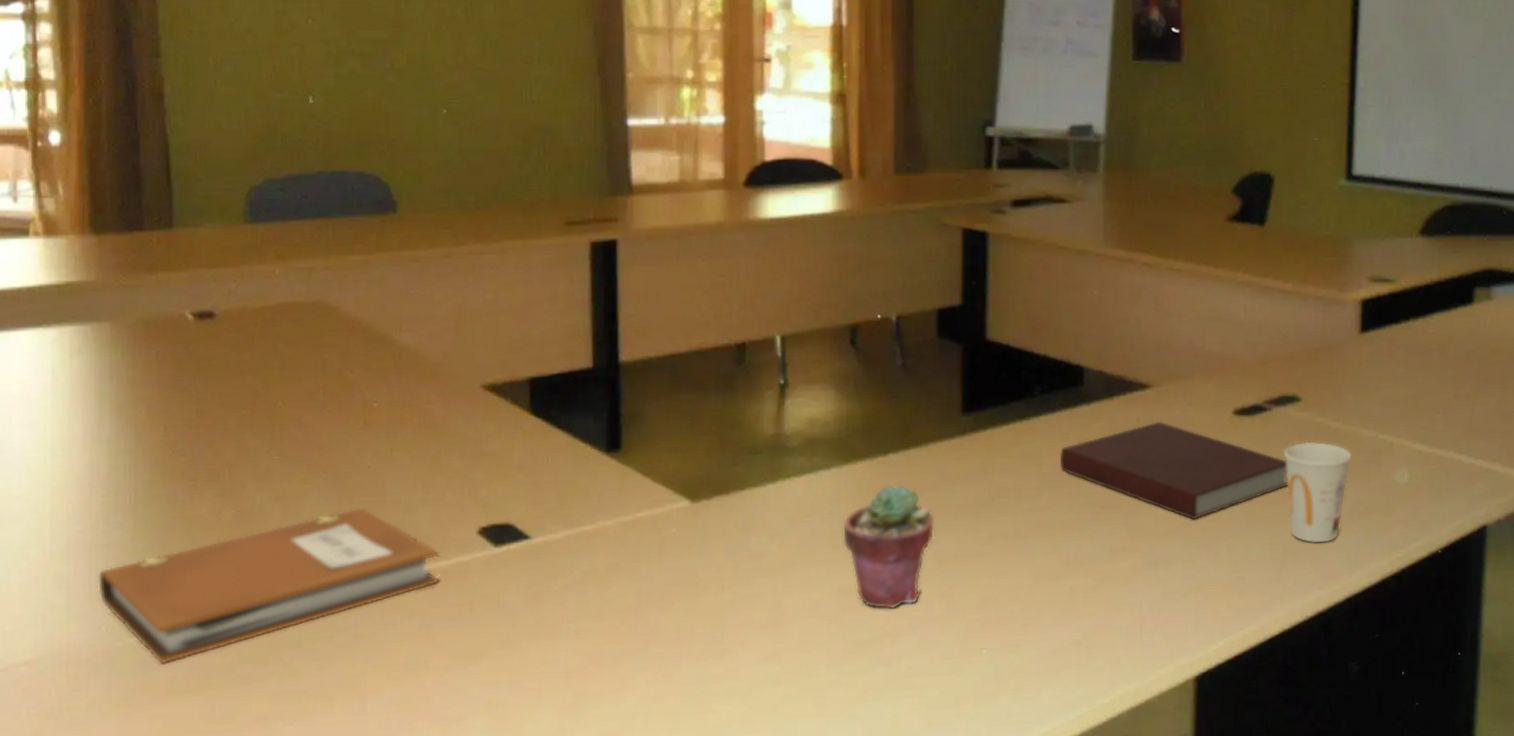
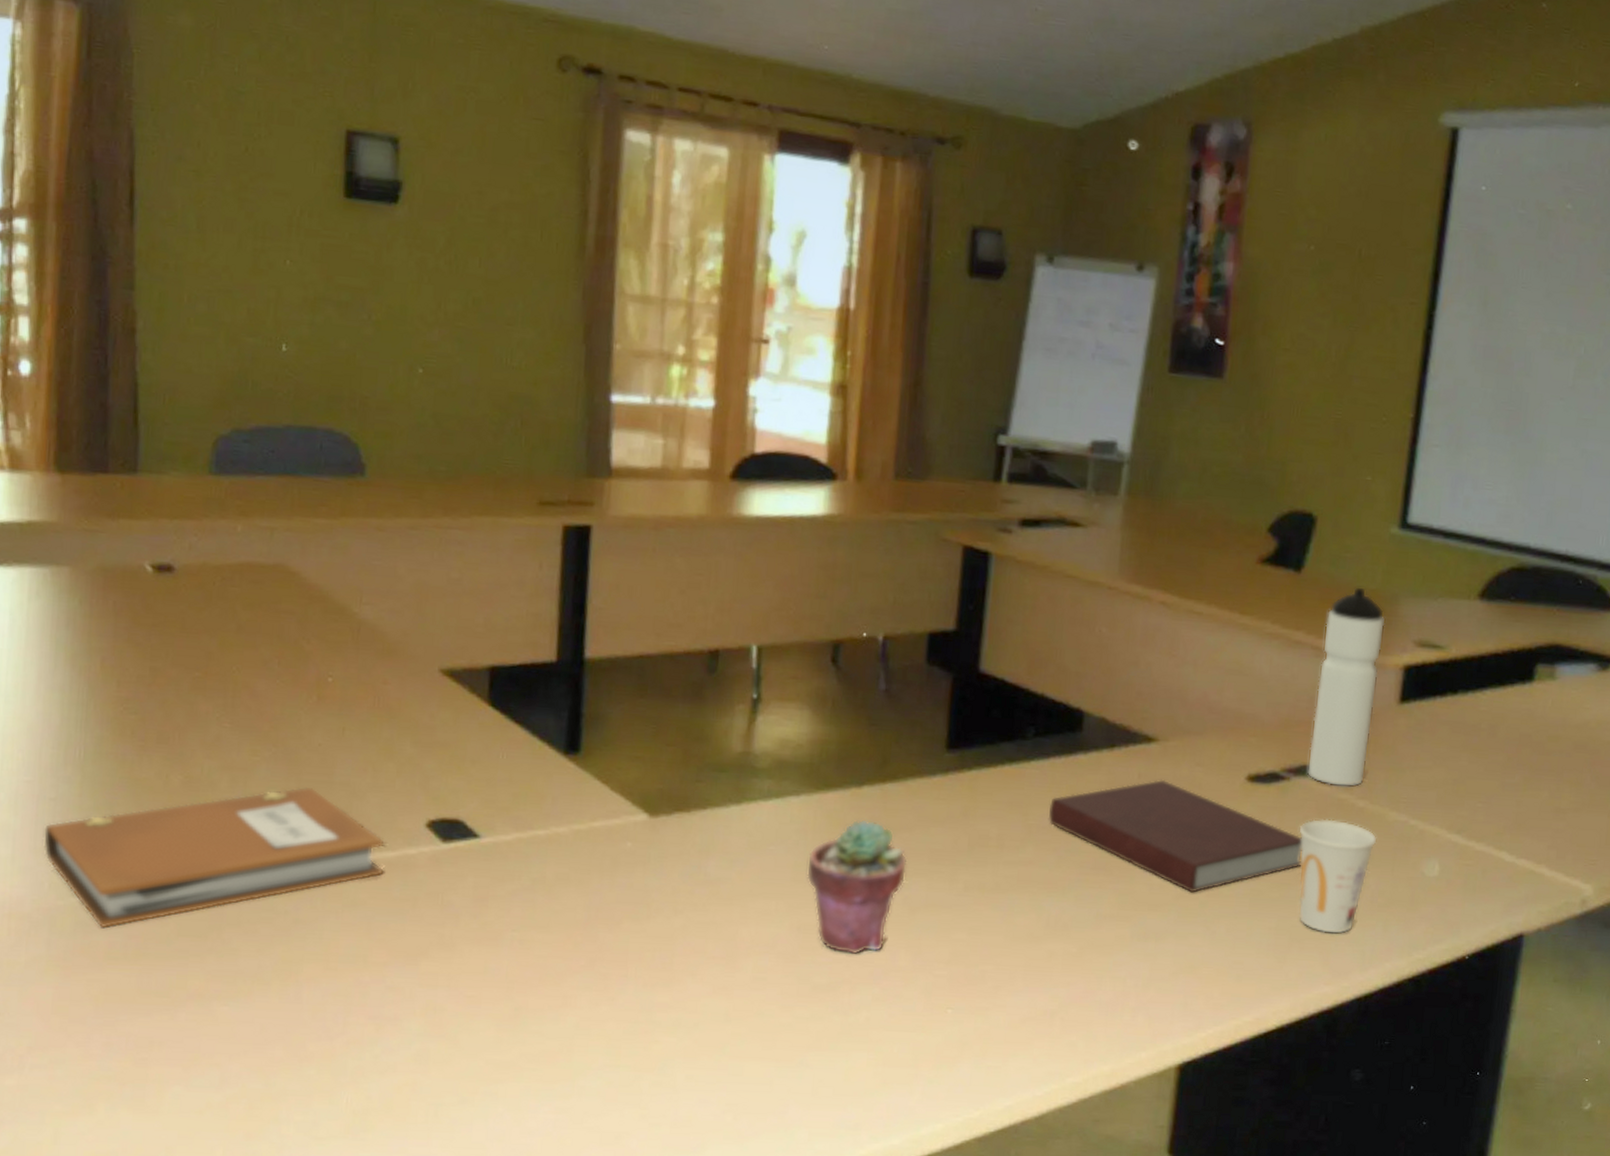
water bottle: none [1285,234,1342,412] -> present [1306,587,1385,788]

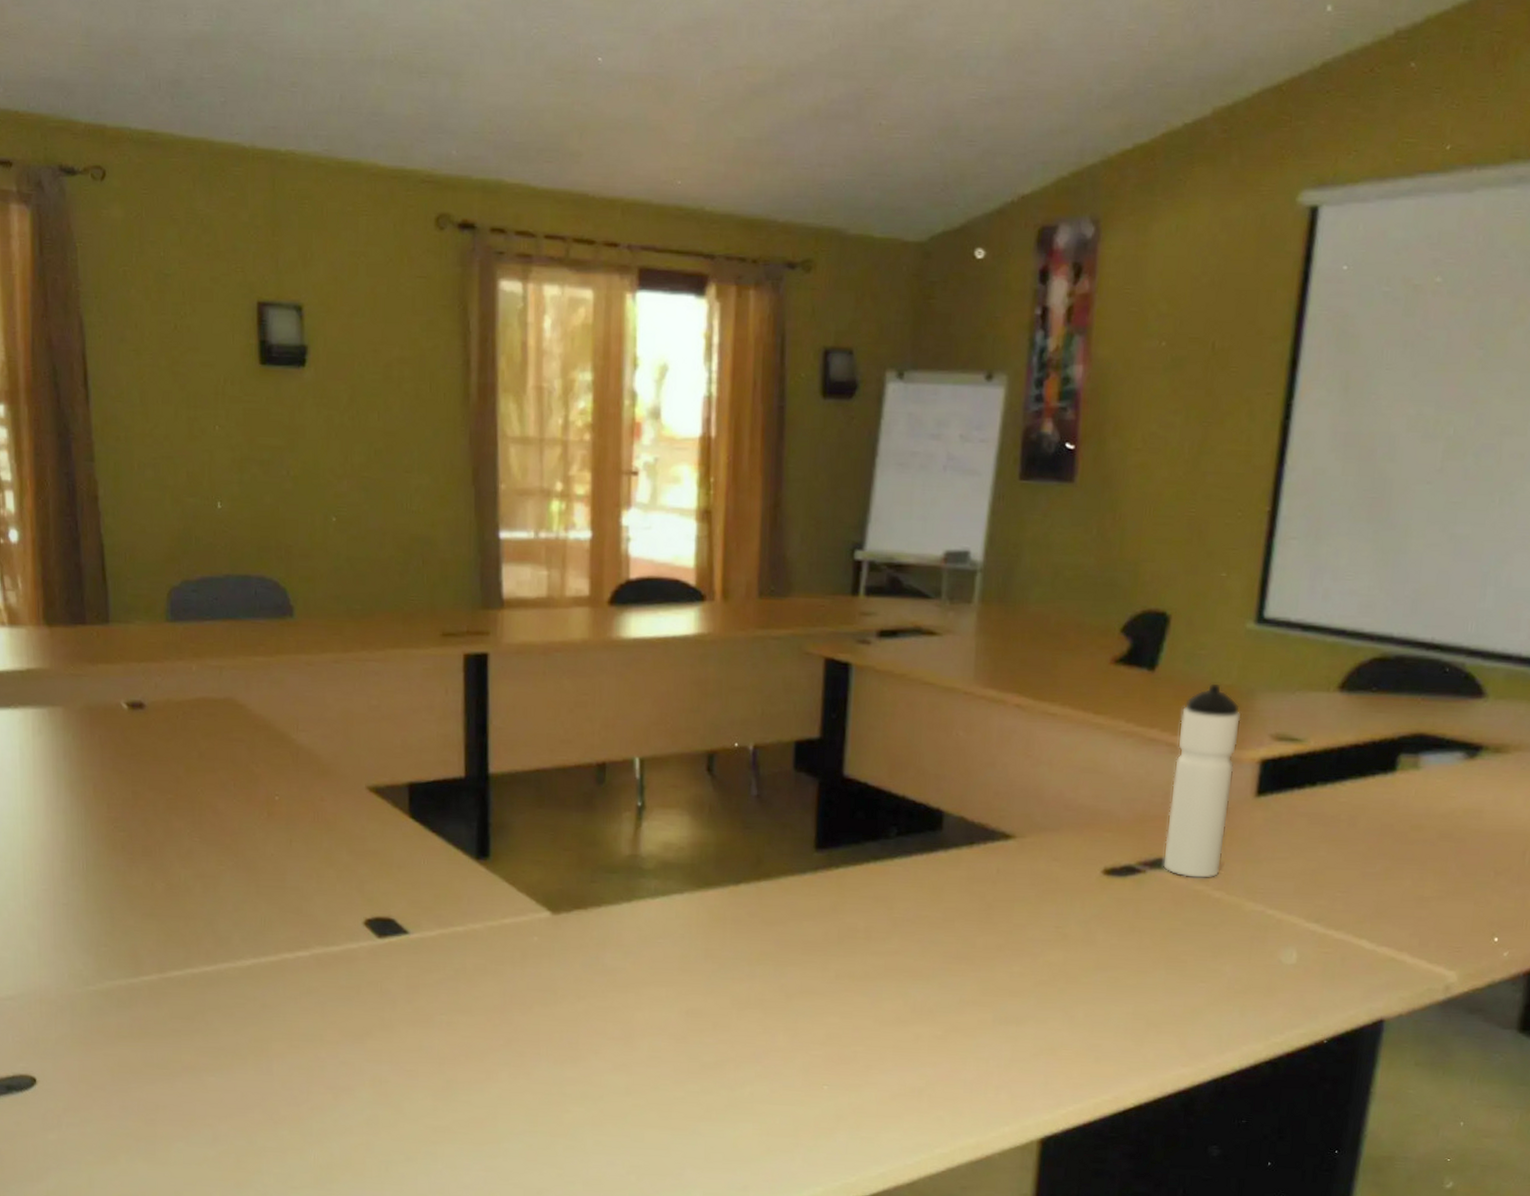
notebook: present [43,786,383,929] -> none [60,891,331,1012]
potted succulent: present [806,819,907,955] -> none [691,914,783,1037]
notebook: present [1048,779,1303,893] -> none [911,874,1159,980]
cup: present [1298,819,1377,933] -> none [1154,909,1234,1018]

